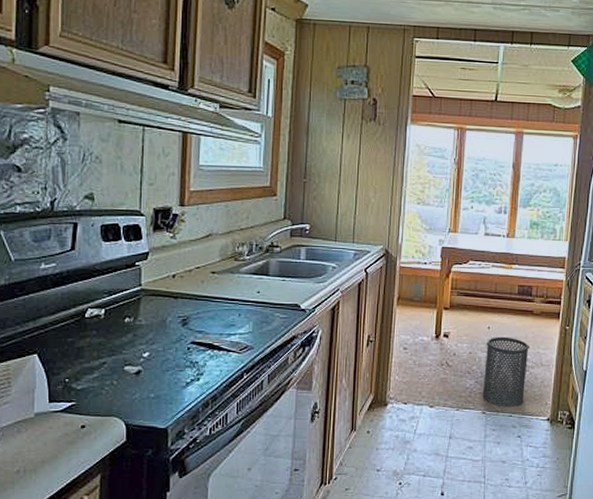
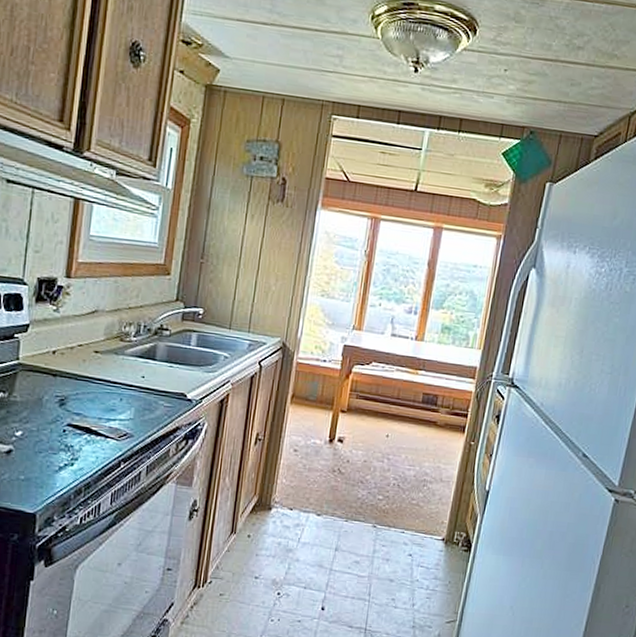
trash can: present [482,336,531,408] -> none [374,446,431,524]

